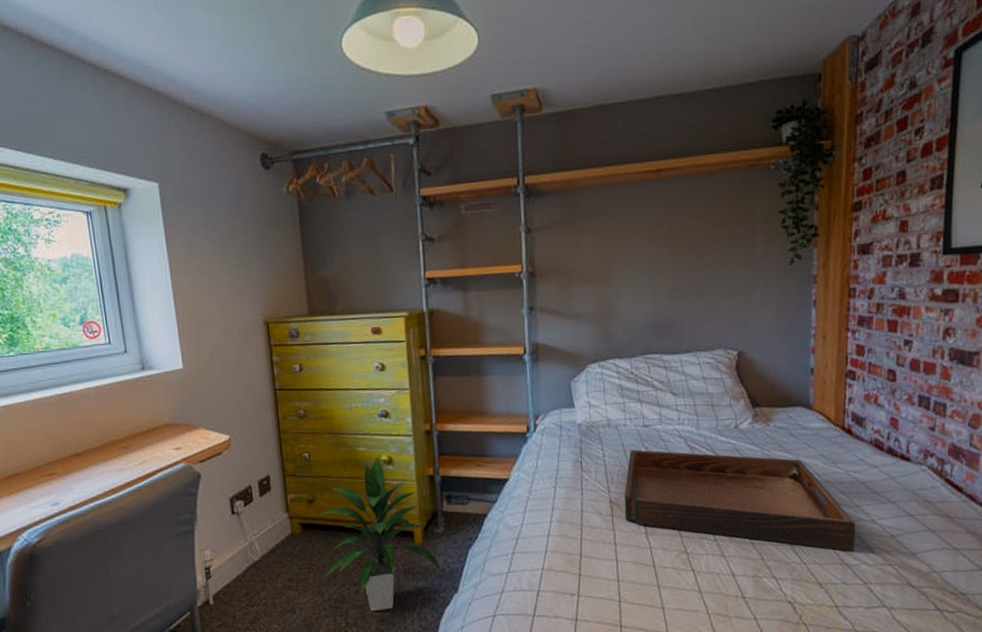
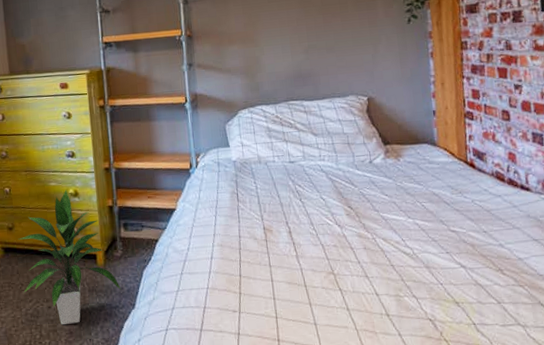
serving tray: present [624,449,856,551] -> none [276,182,487,273]

